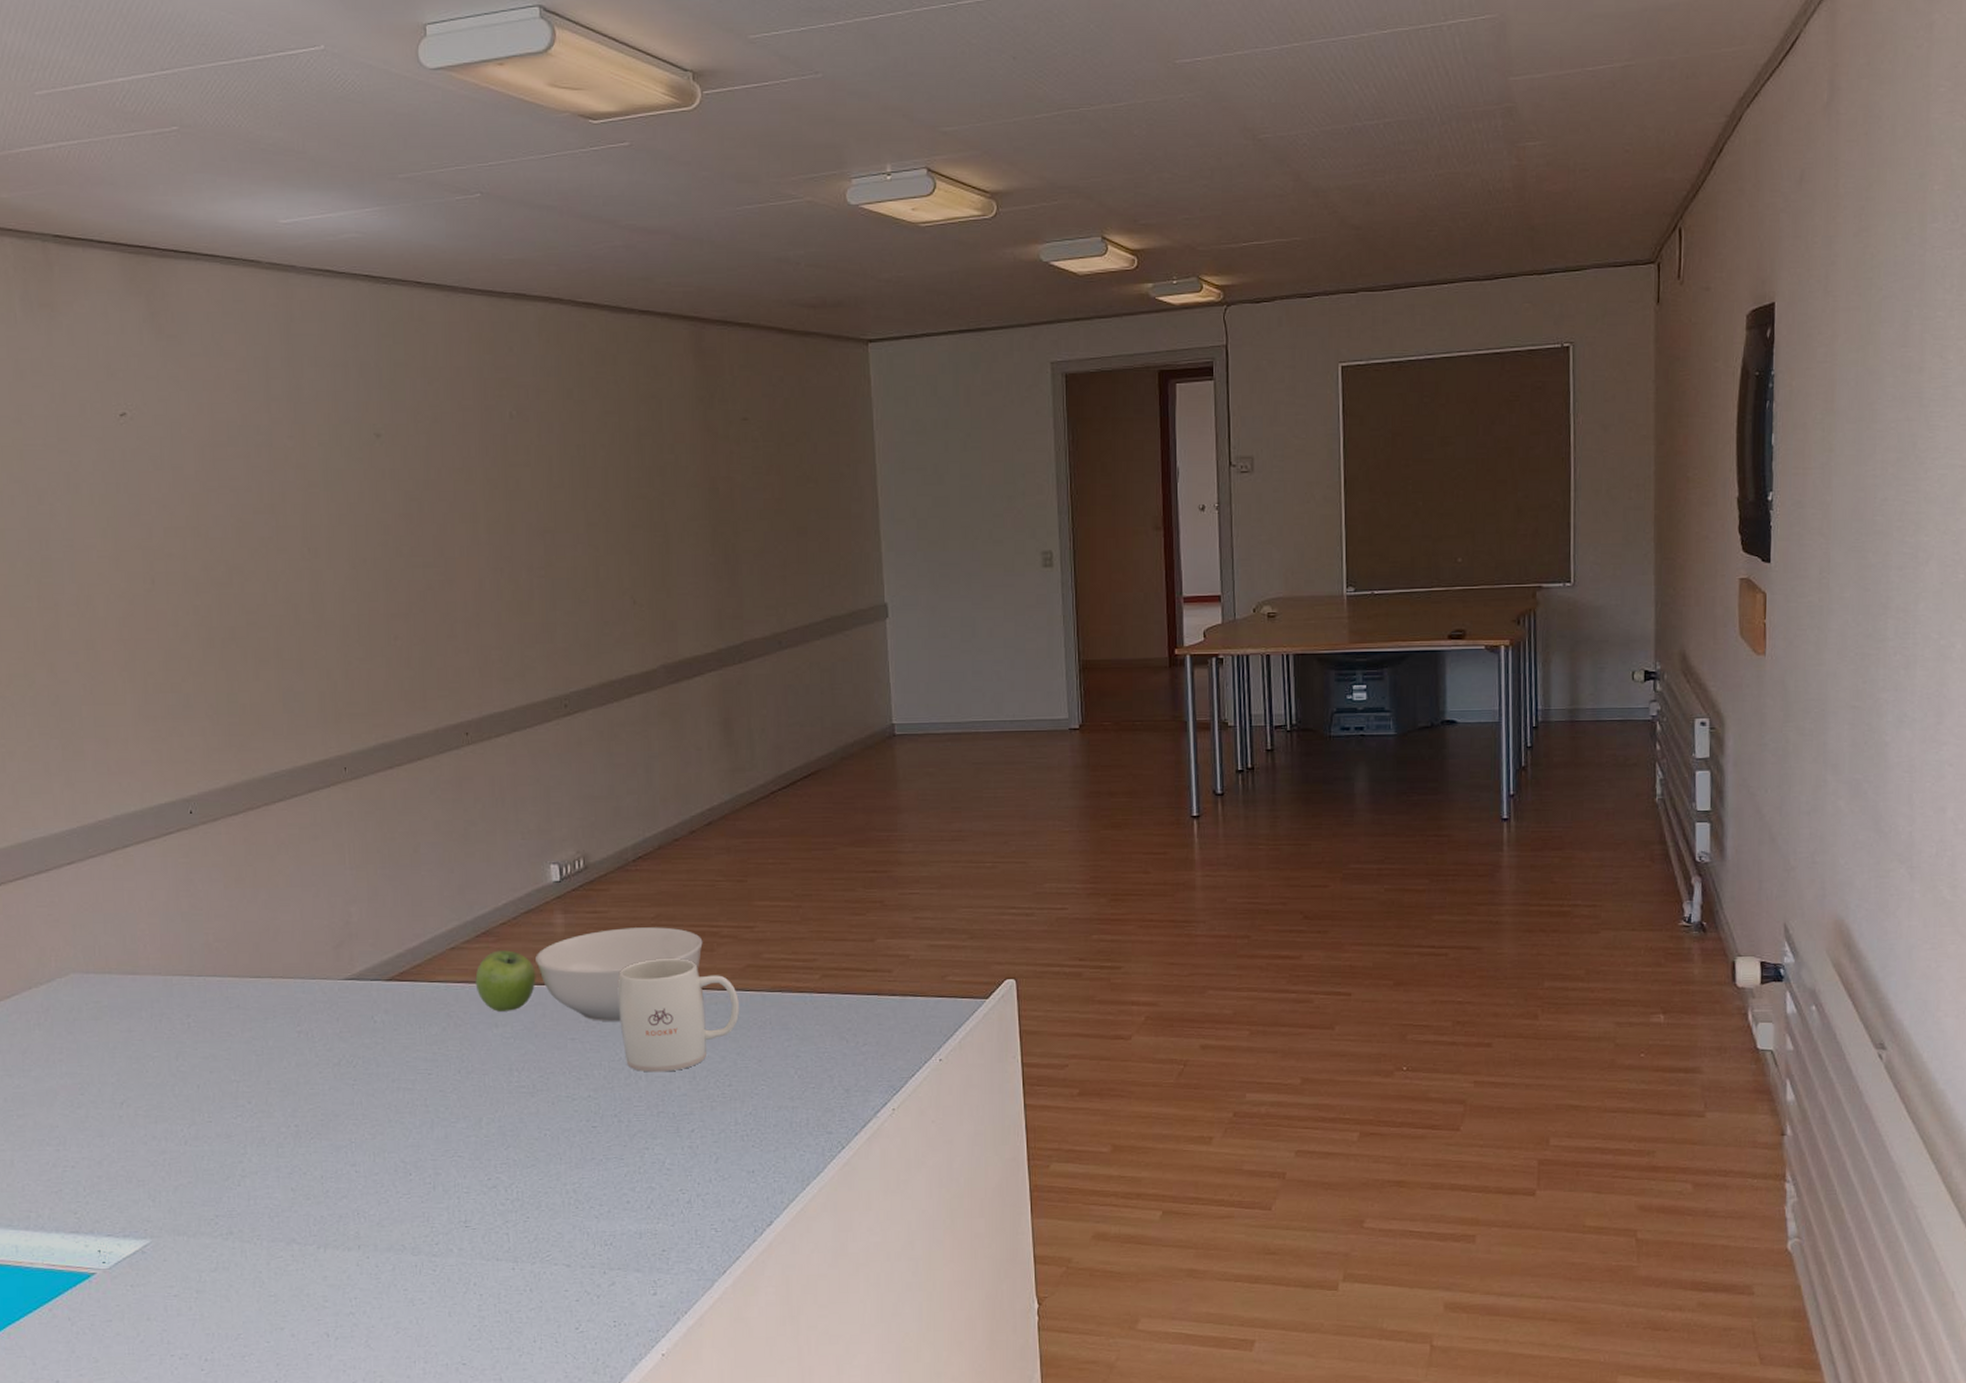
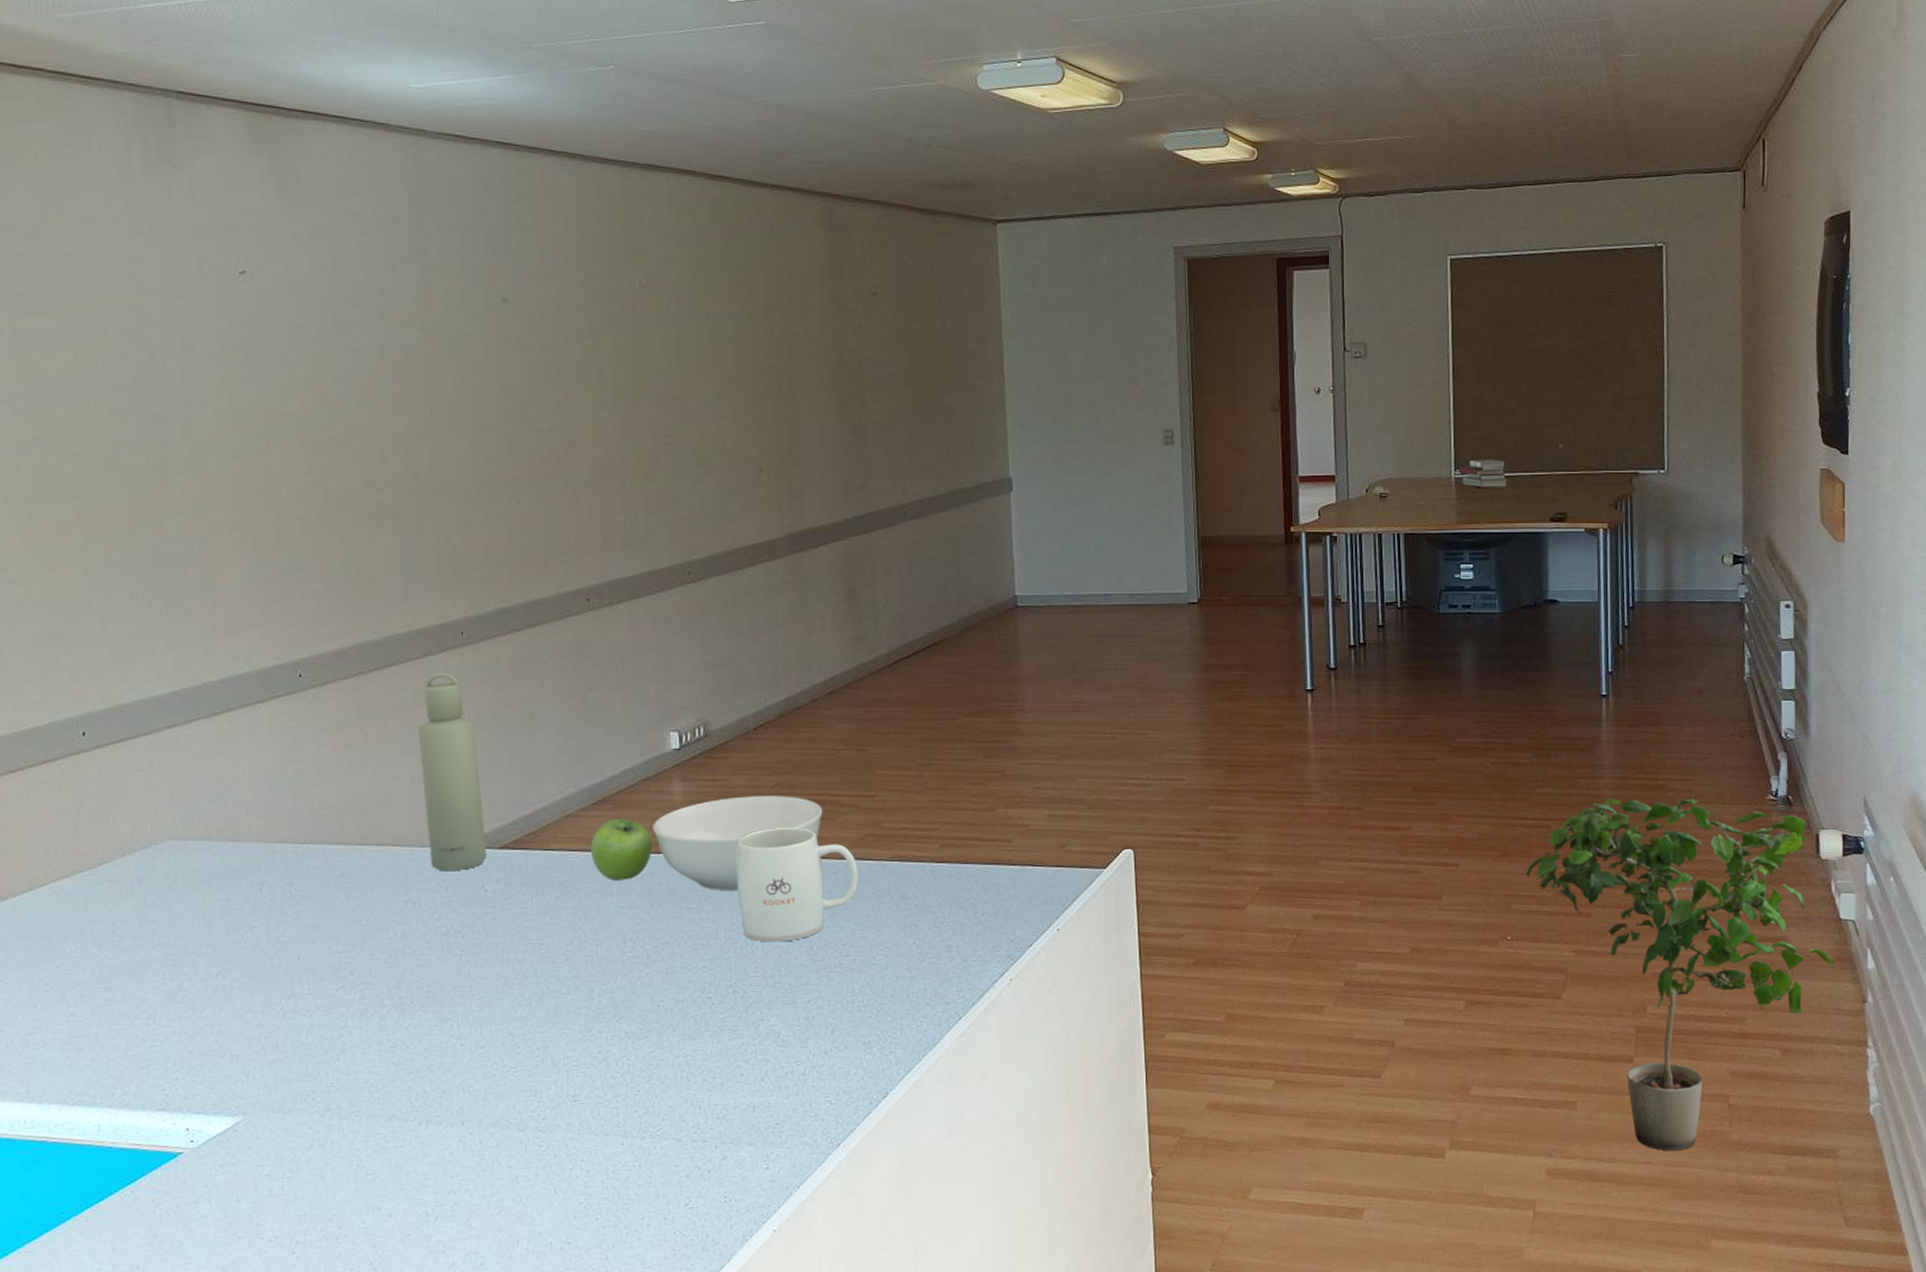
bottle: none [306,807,376,1003] -> present [418,672,488,872]
books: none [1350,576,1402,607] -> present [1458,460,1507,490]
potted plant: none [1422,925,1751,1286] -> present [1526,798,1834,1151]

